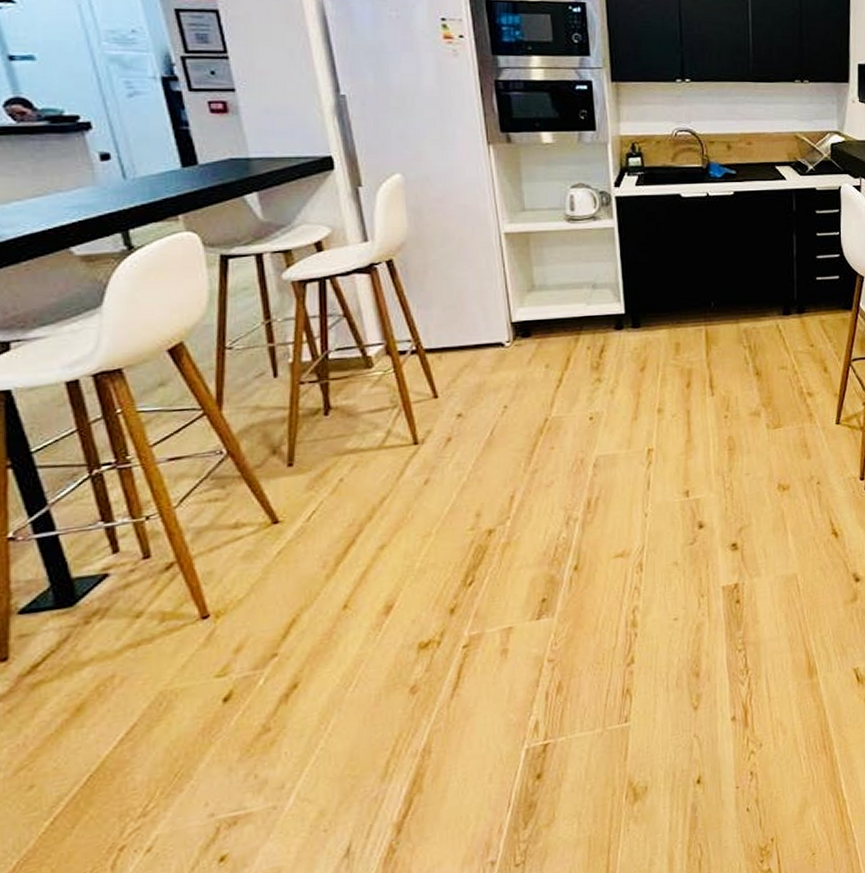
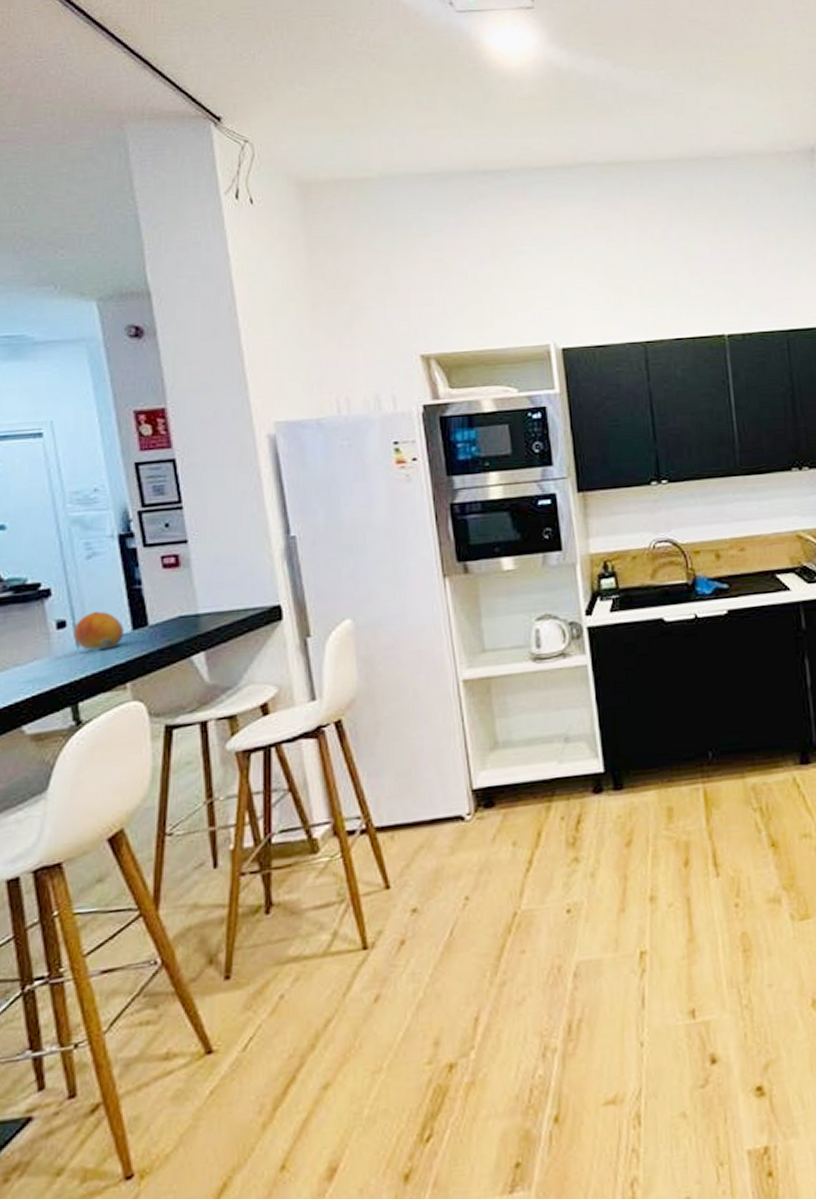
fruit: none [119,147,172,182] -> present [74,611,123,650]

